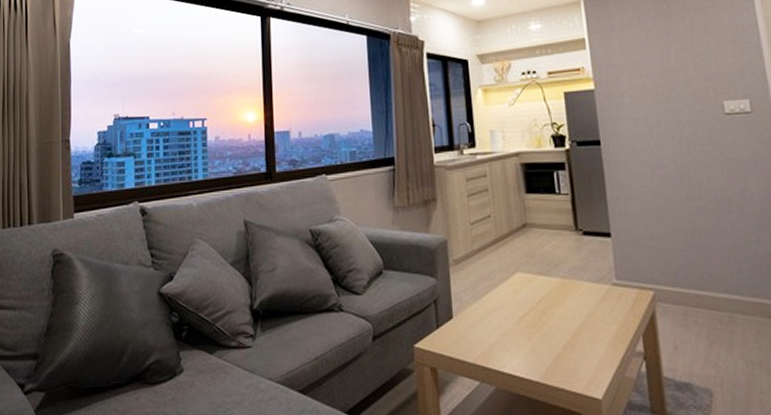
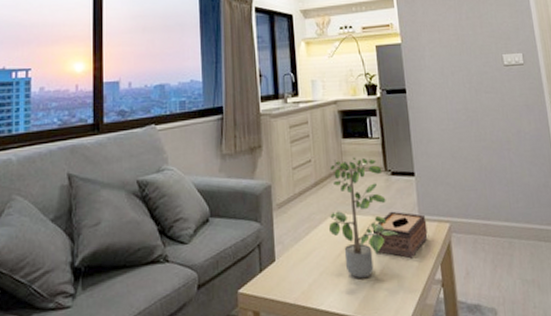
potted plant: none [510,213,594,343] -> present [328,157,400,278]
tissue box: none [560,274,627,327] -> present [372,211,428,259]

